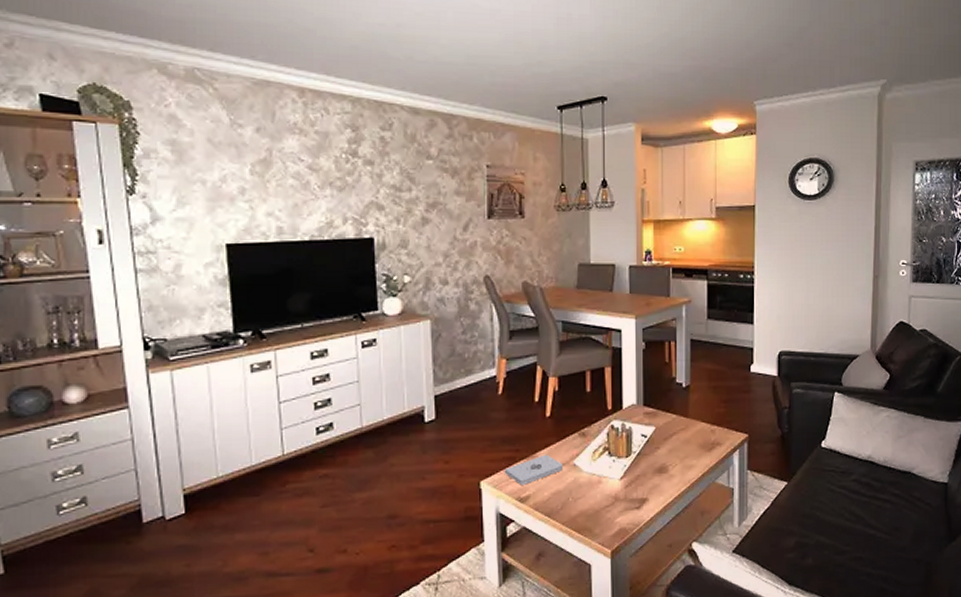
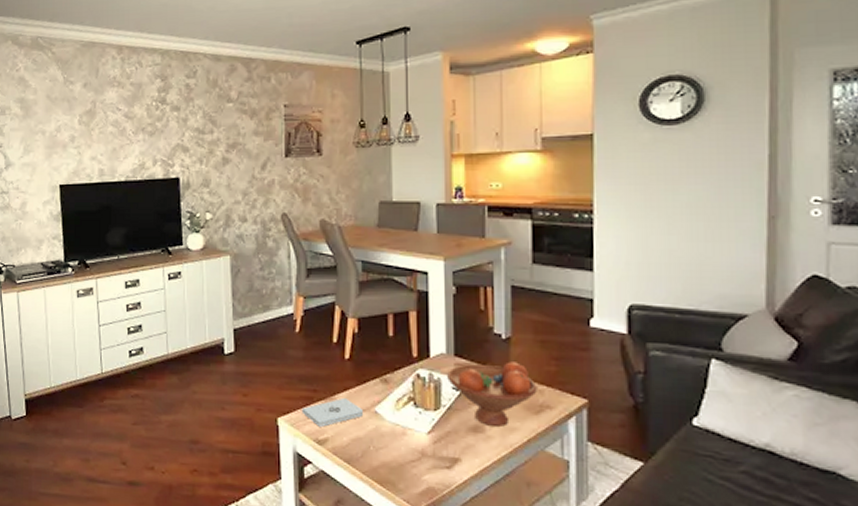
fruit bowl: none [637,407,710,466] -> present [447,362,537,427]

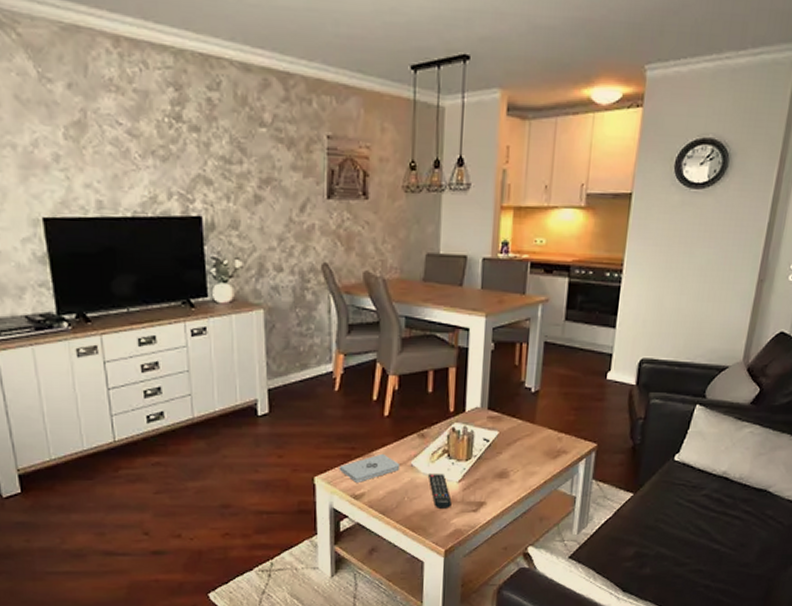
remote control: none [395,422,422,463] -> present [429,474,452,508]
fruit bowl: present [447,362,537,427] -> none [480,413,557,471]

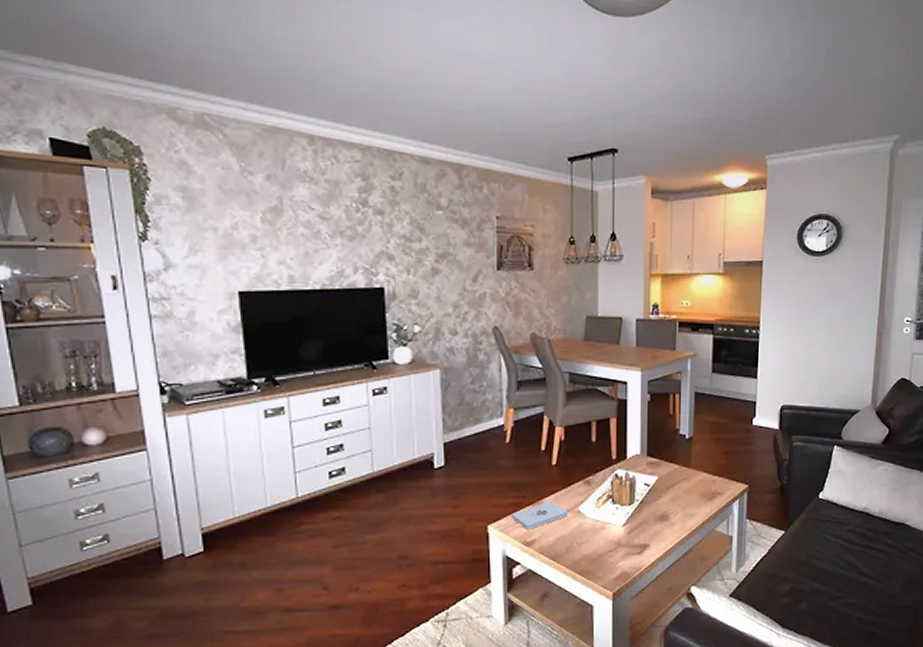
remote control: present [429,474,452,508] -> none [595,519,617,552]

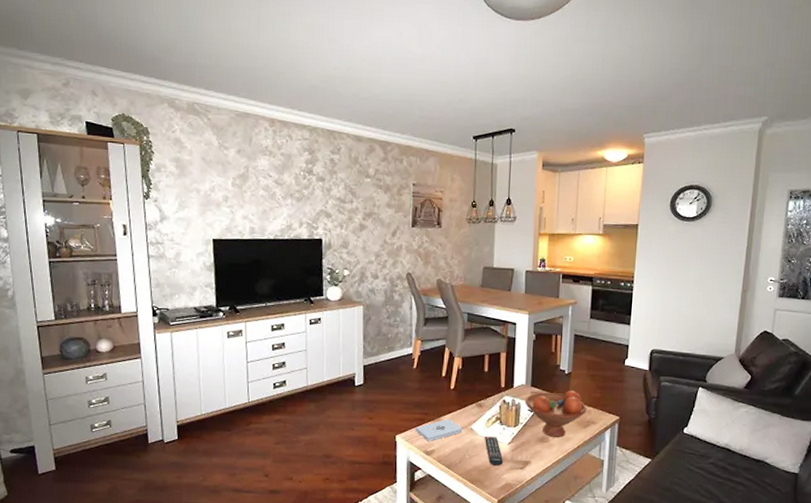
remote control: none [595,519,617,552] -> present [485,436,503,466]
fruit bowl: none [641,458,711,514] -> present [525,390,587,437]

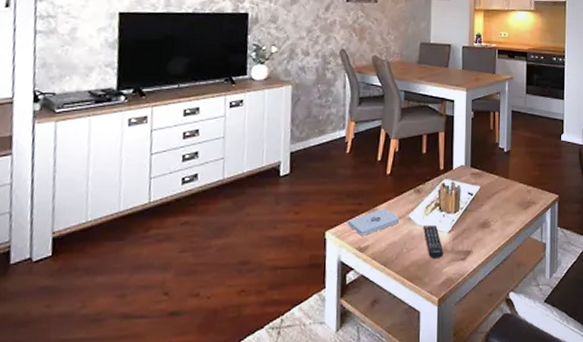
fruit bowl: present [525,390,587,437] -> none [465,169,527,221]

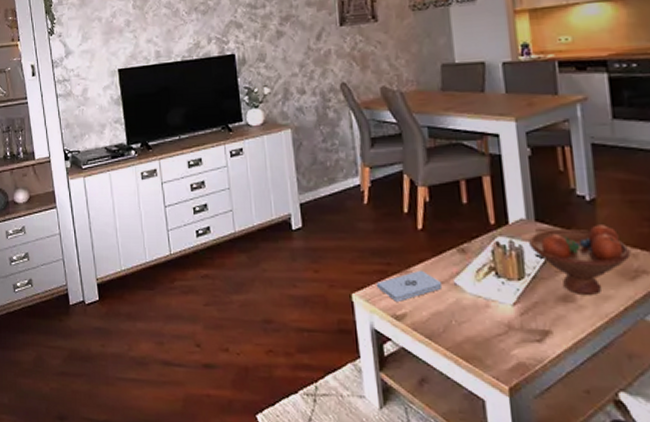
remote control: present [424,225,443,258] -> none [476,294,509,336]
fruit bowl: none [465,169,527,221] -> present [529,225,631,295]

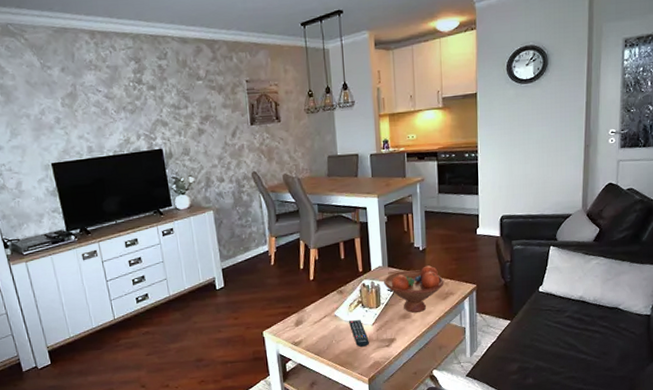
notepad: present [376,270,443,302] -> none [280,308,327,333]
remote control: none [476,294,509,336] -> present [349,320,369,347]

